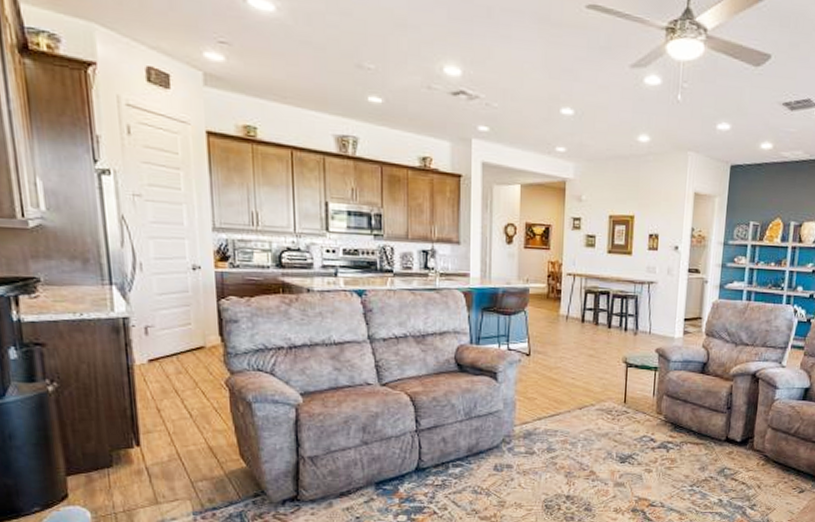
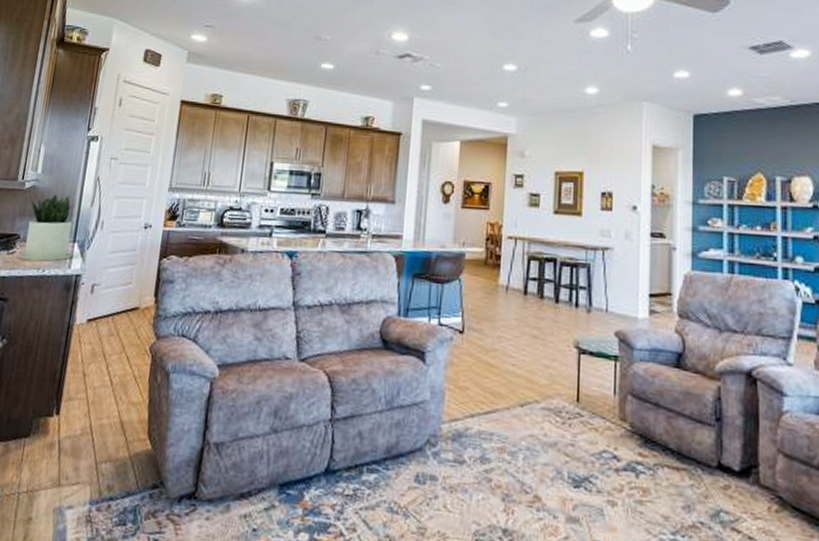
planter: none [39,234,114,306] -> present [19,194,74,262]

